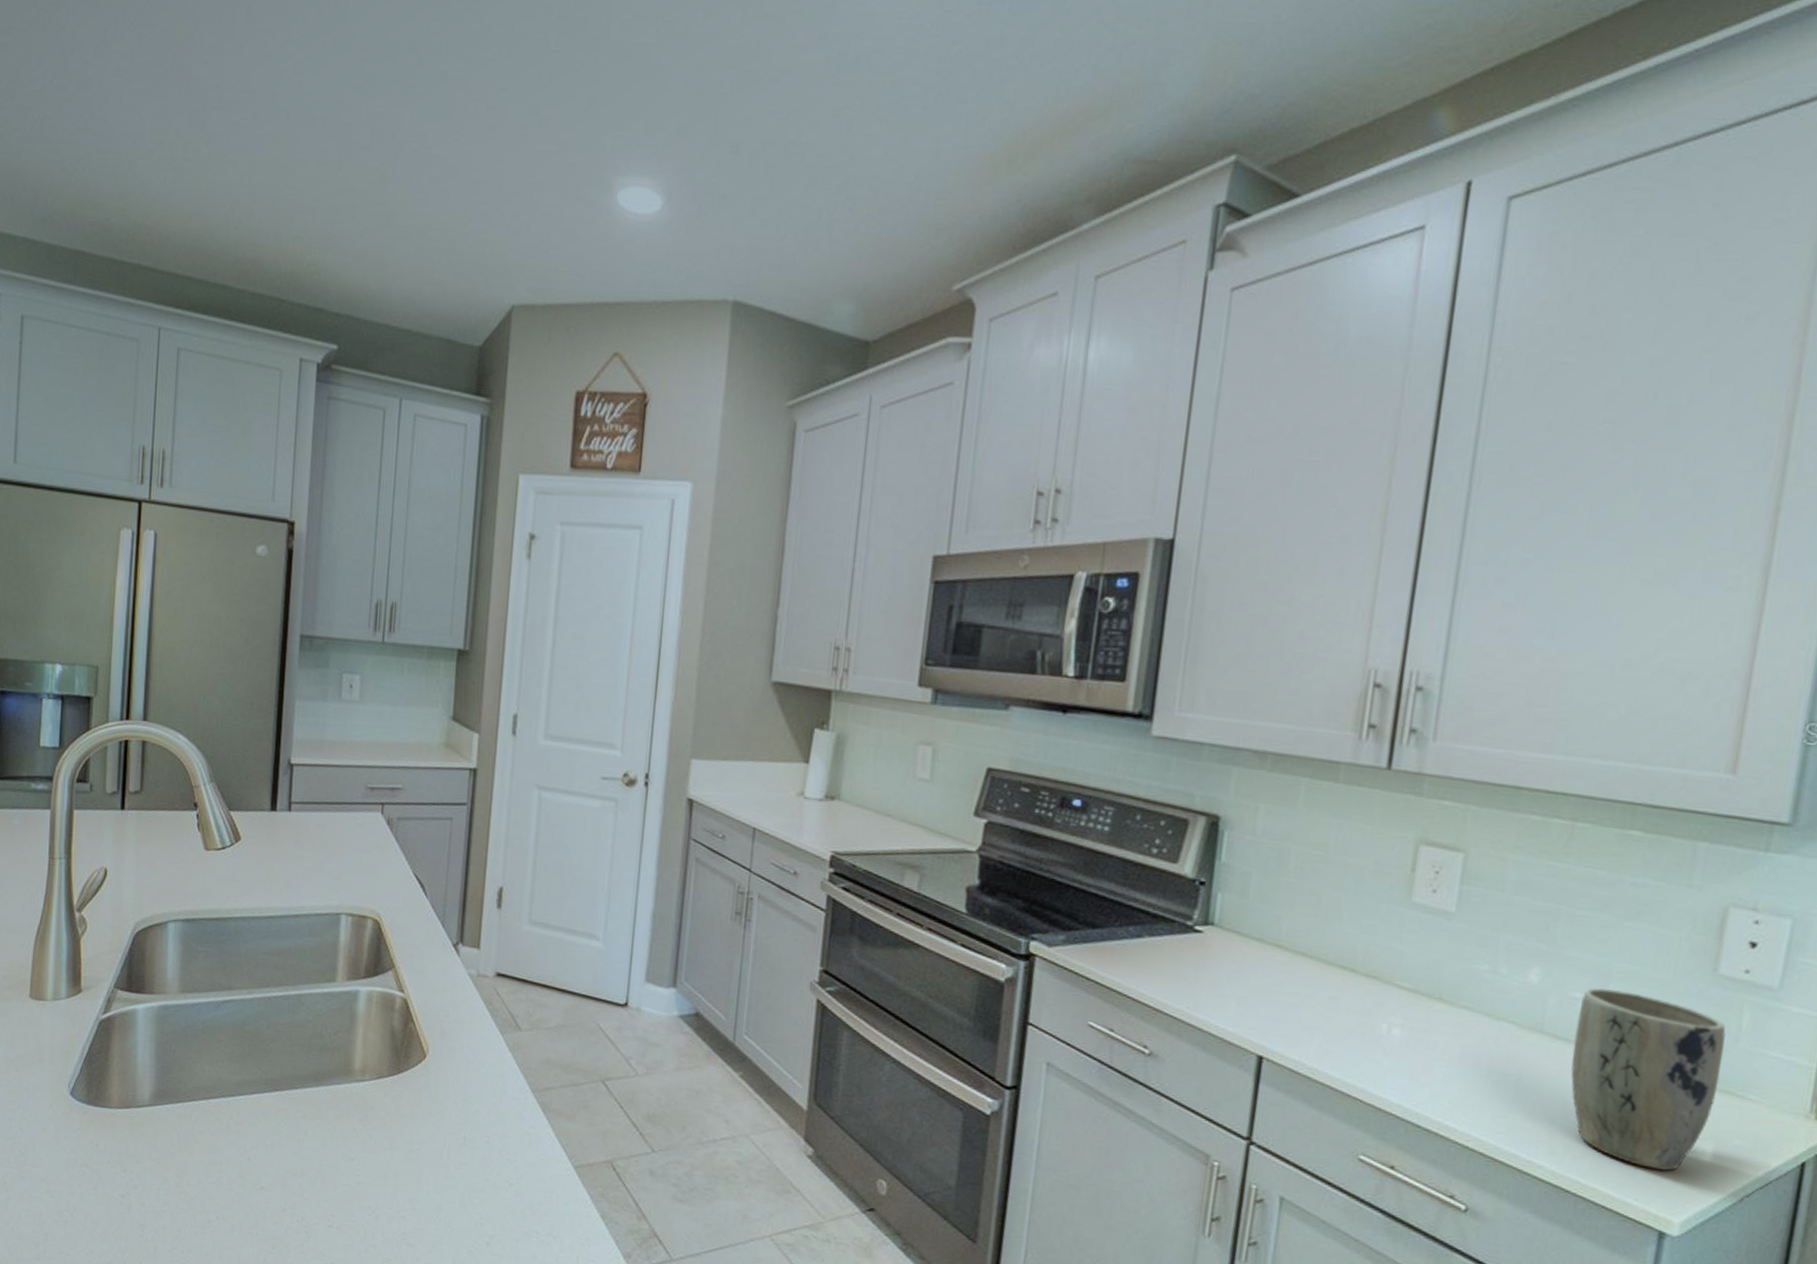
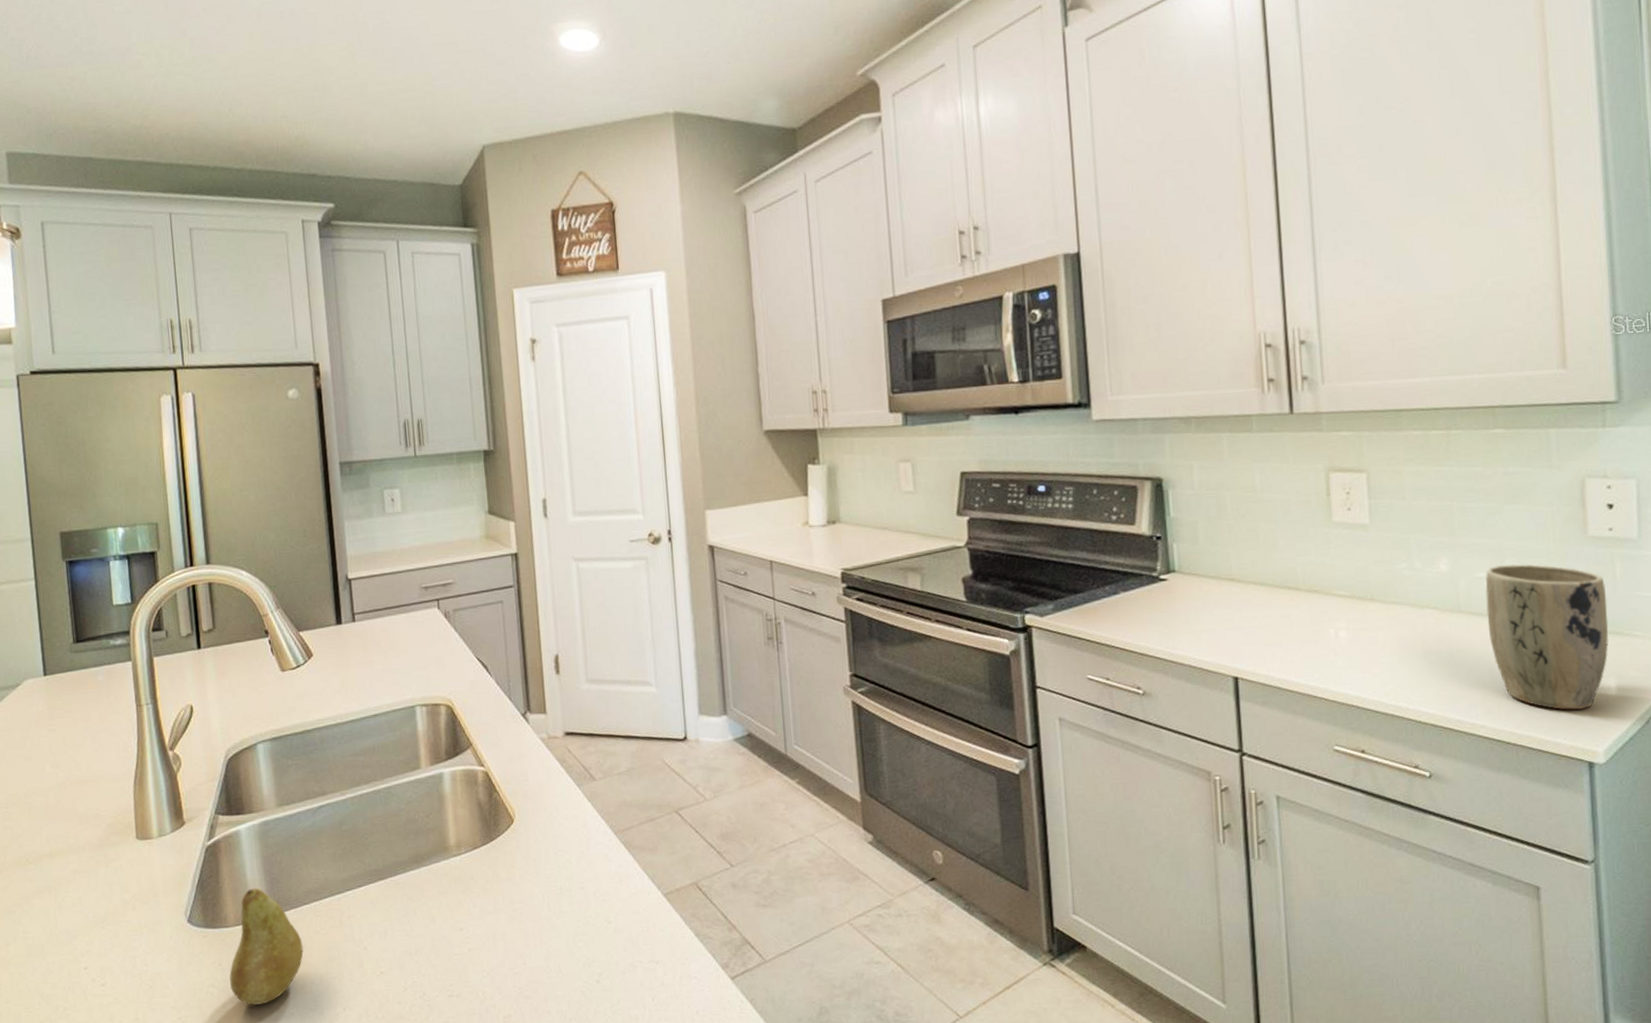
fruit: none [104,1072,185,1195] -> present [229,887,304,1005]

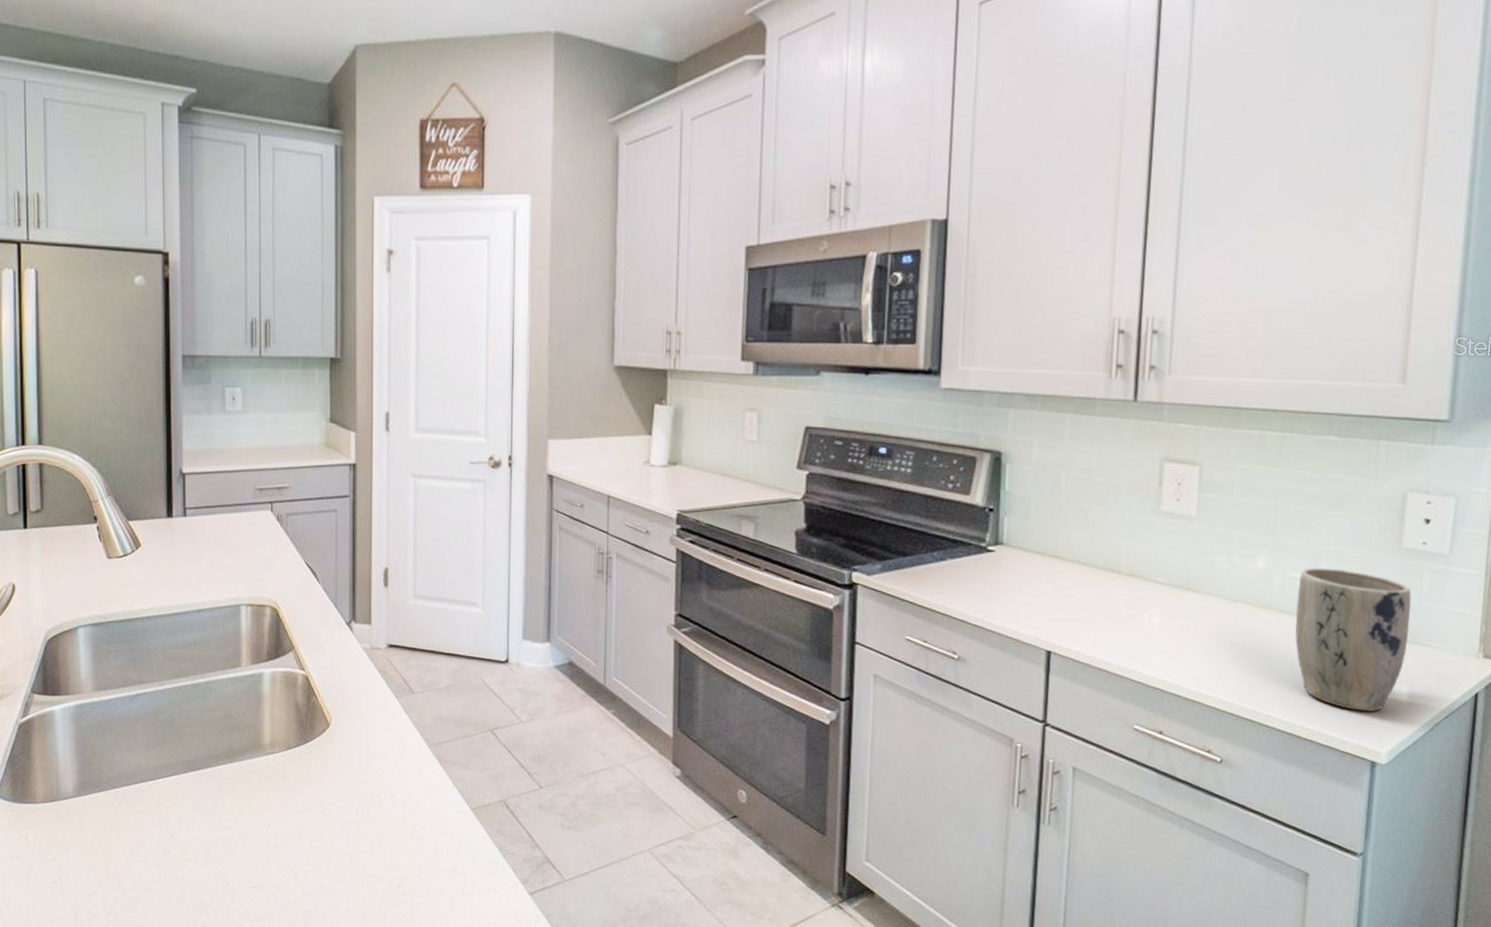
fruit: present [229,887,304,1005] -> none [35,767,110,880]

